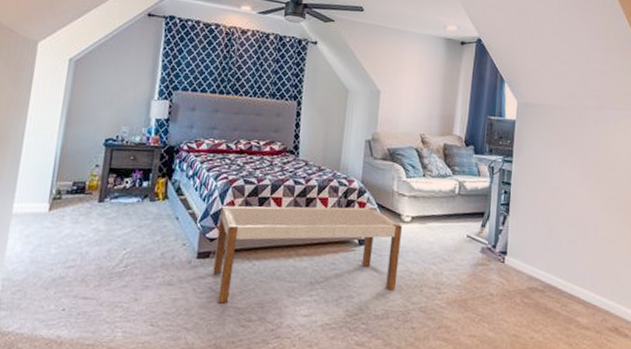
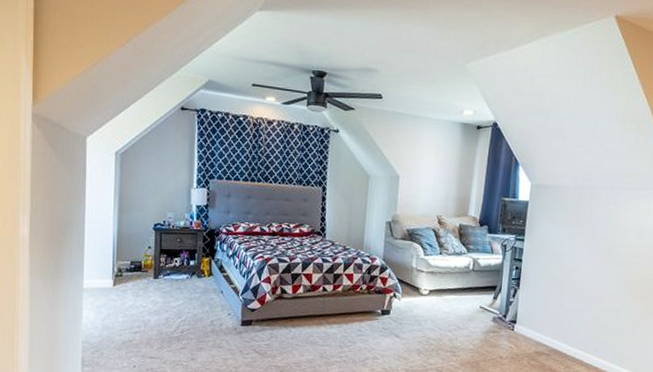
bench: present [213,205,402,304] -> none [256,280,420,363]

